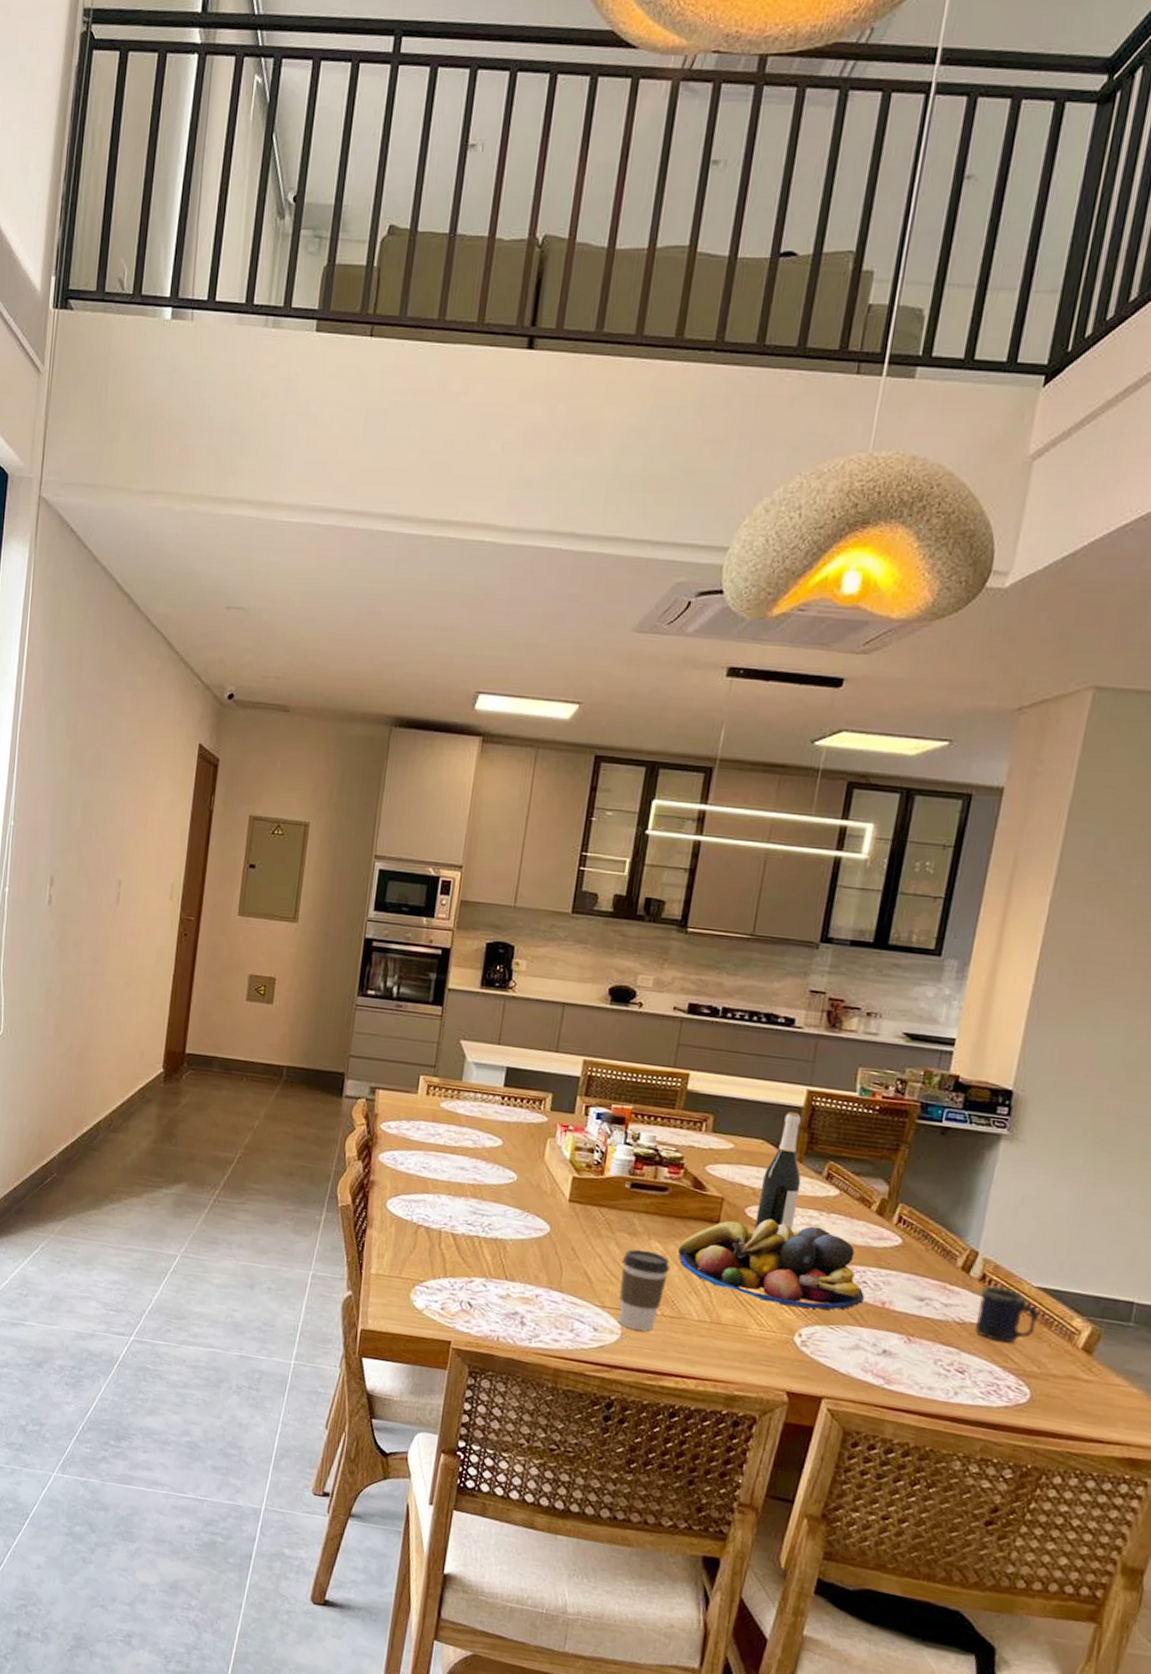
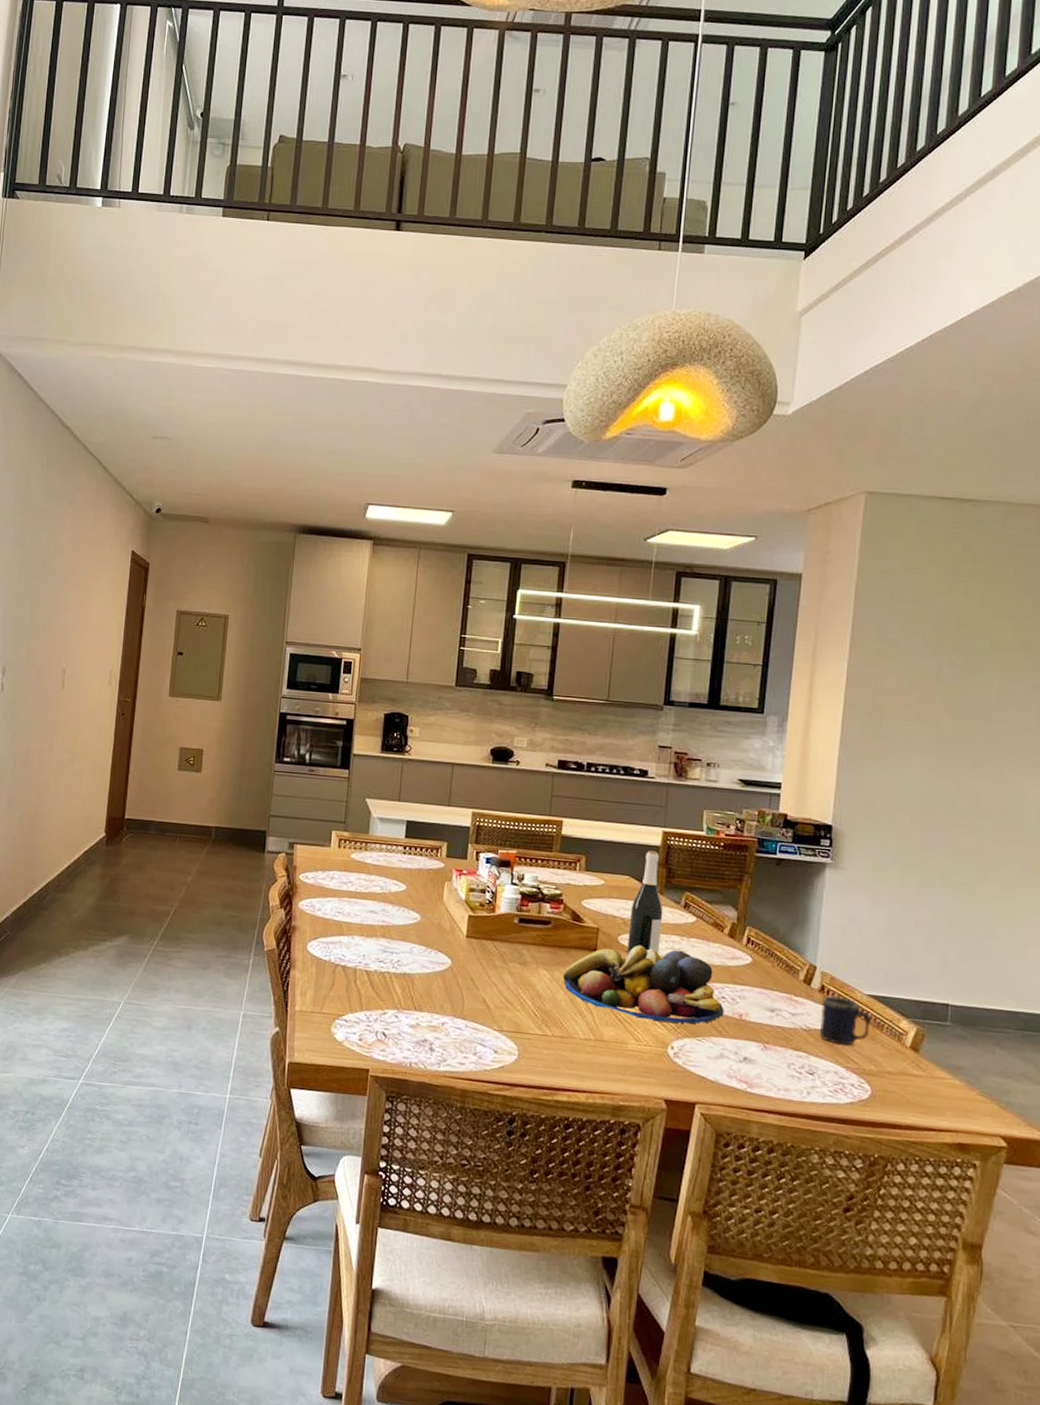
coffee cup: present [618,1249,670,1332] -> none [515,977,557,1052]

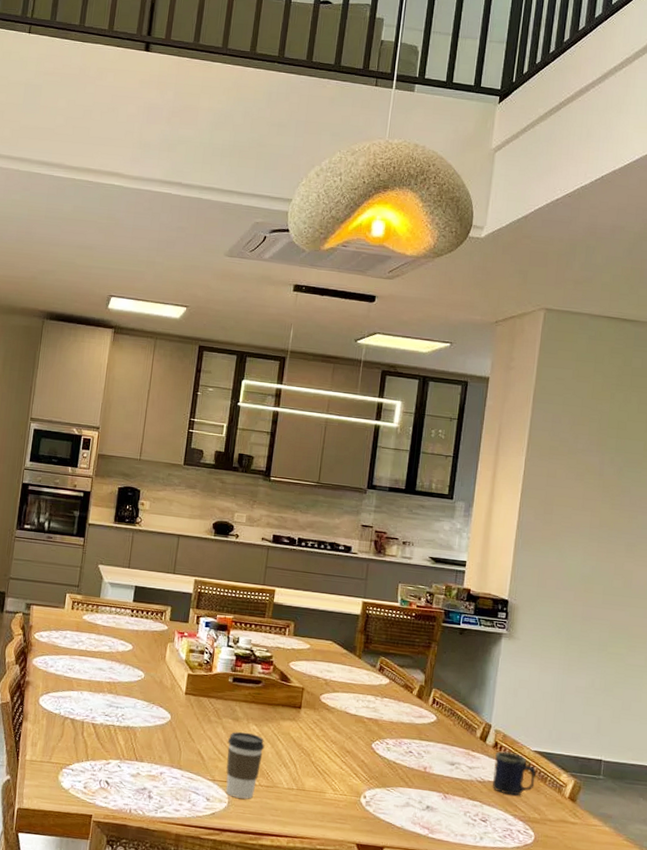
coffee cup: none [515,977,557,1052] -> present [225,731,265,800]
fruit bowl: present [562,945,724,1024] -> none [270,703,411,776]
wine bottle: present [627,850,663,956] -> none [328,618,361,714]

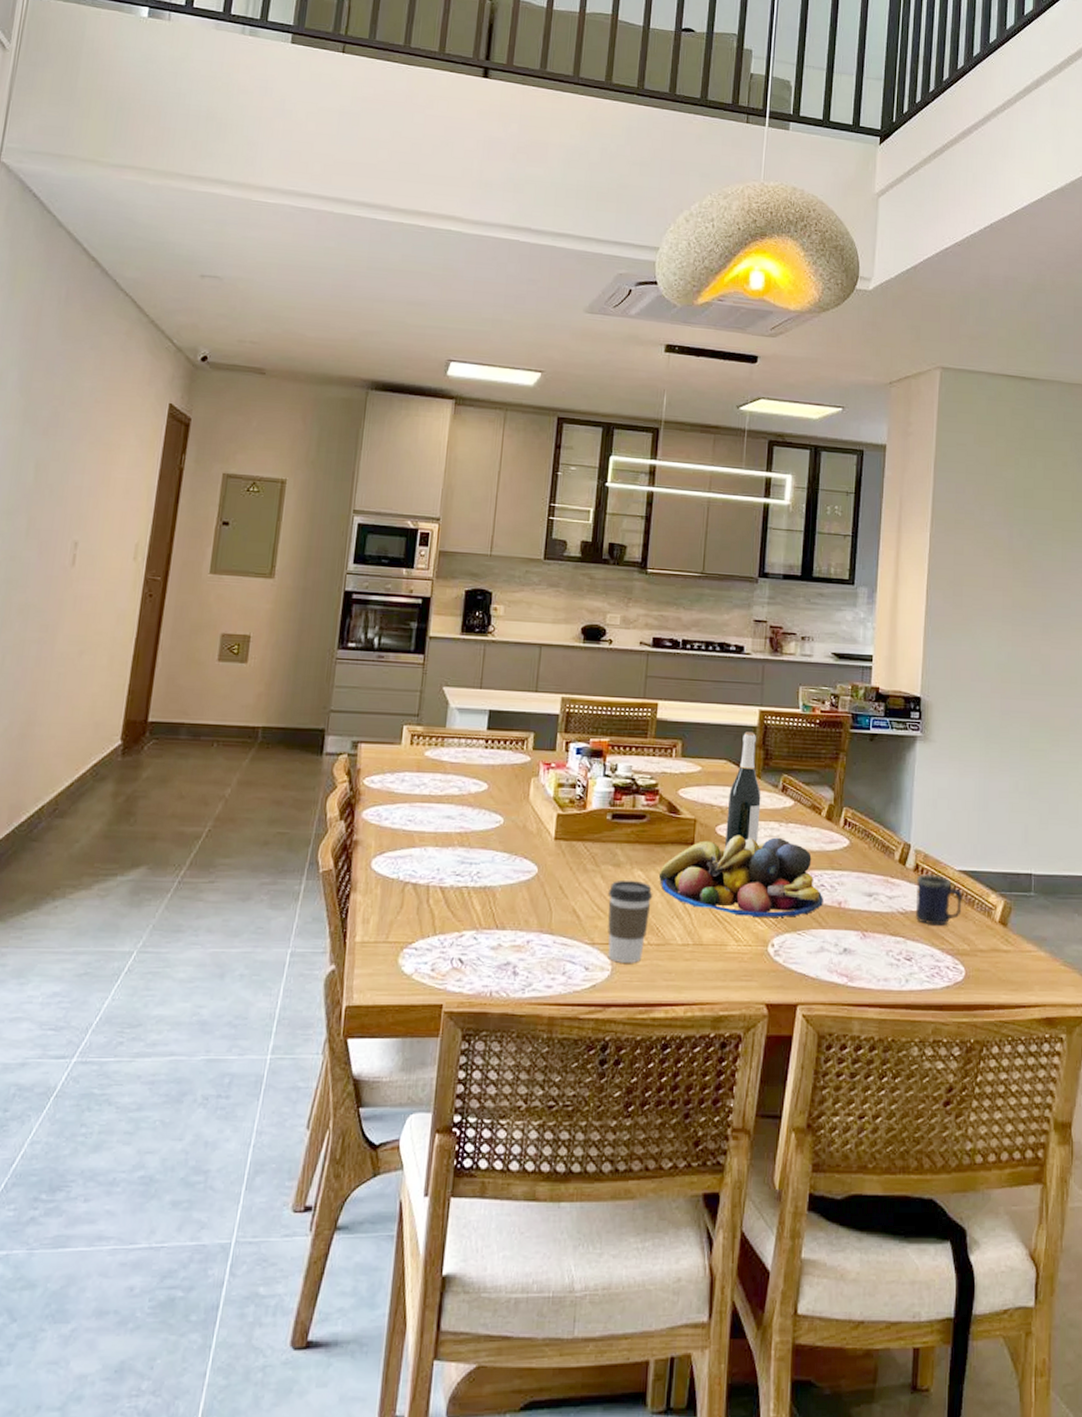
fruit bowl: none [270,703,411,776] -> present [658,834,823,917]
wine bottle: none [328,618,361,714] -> present [725,731,761,848]

